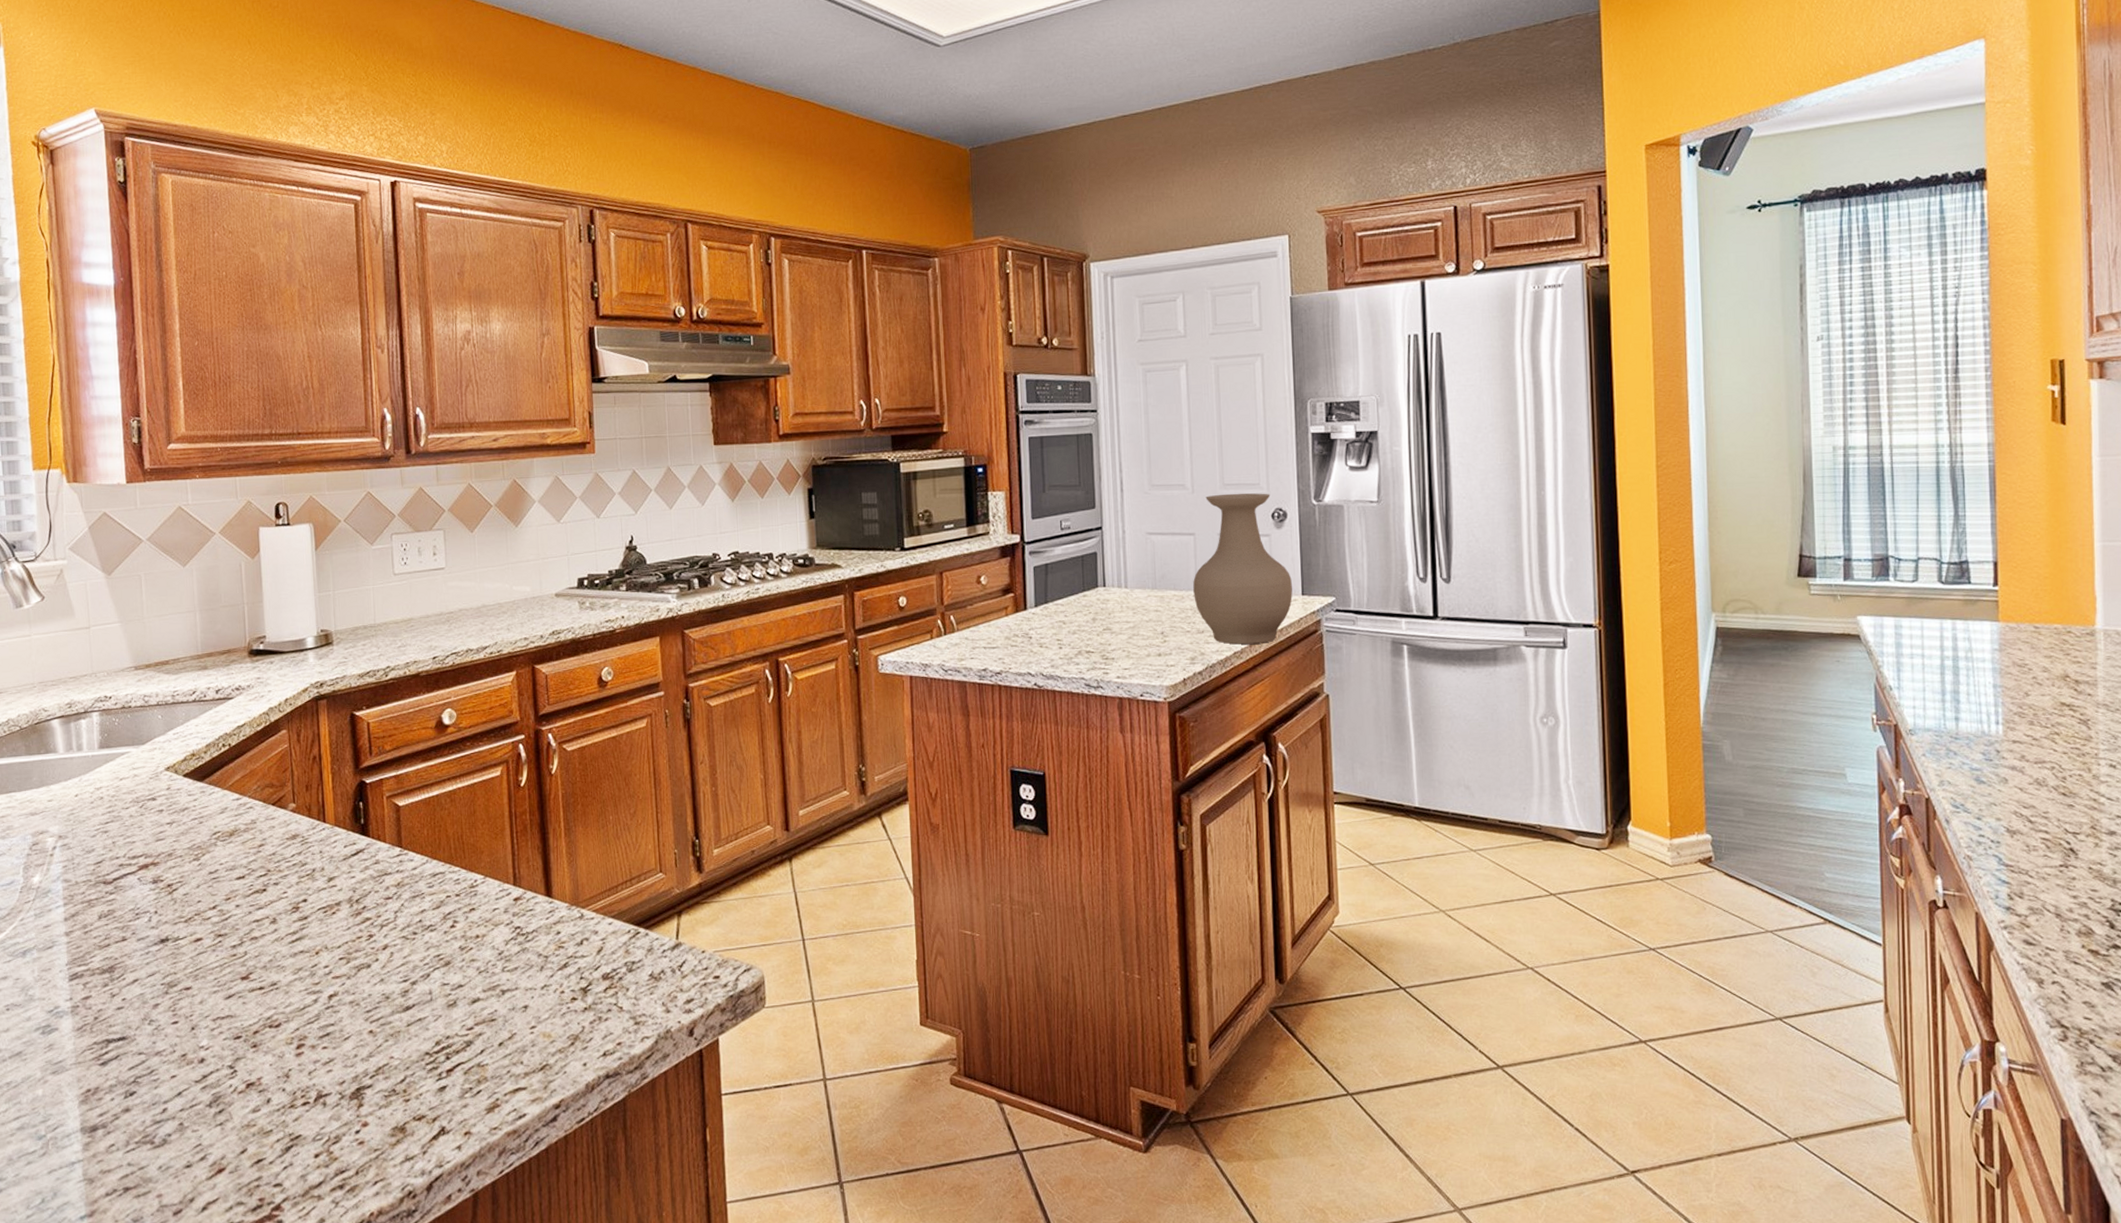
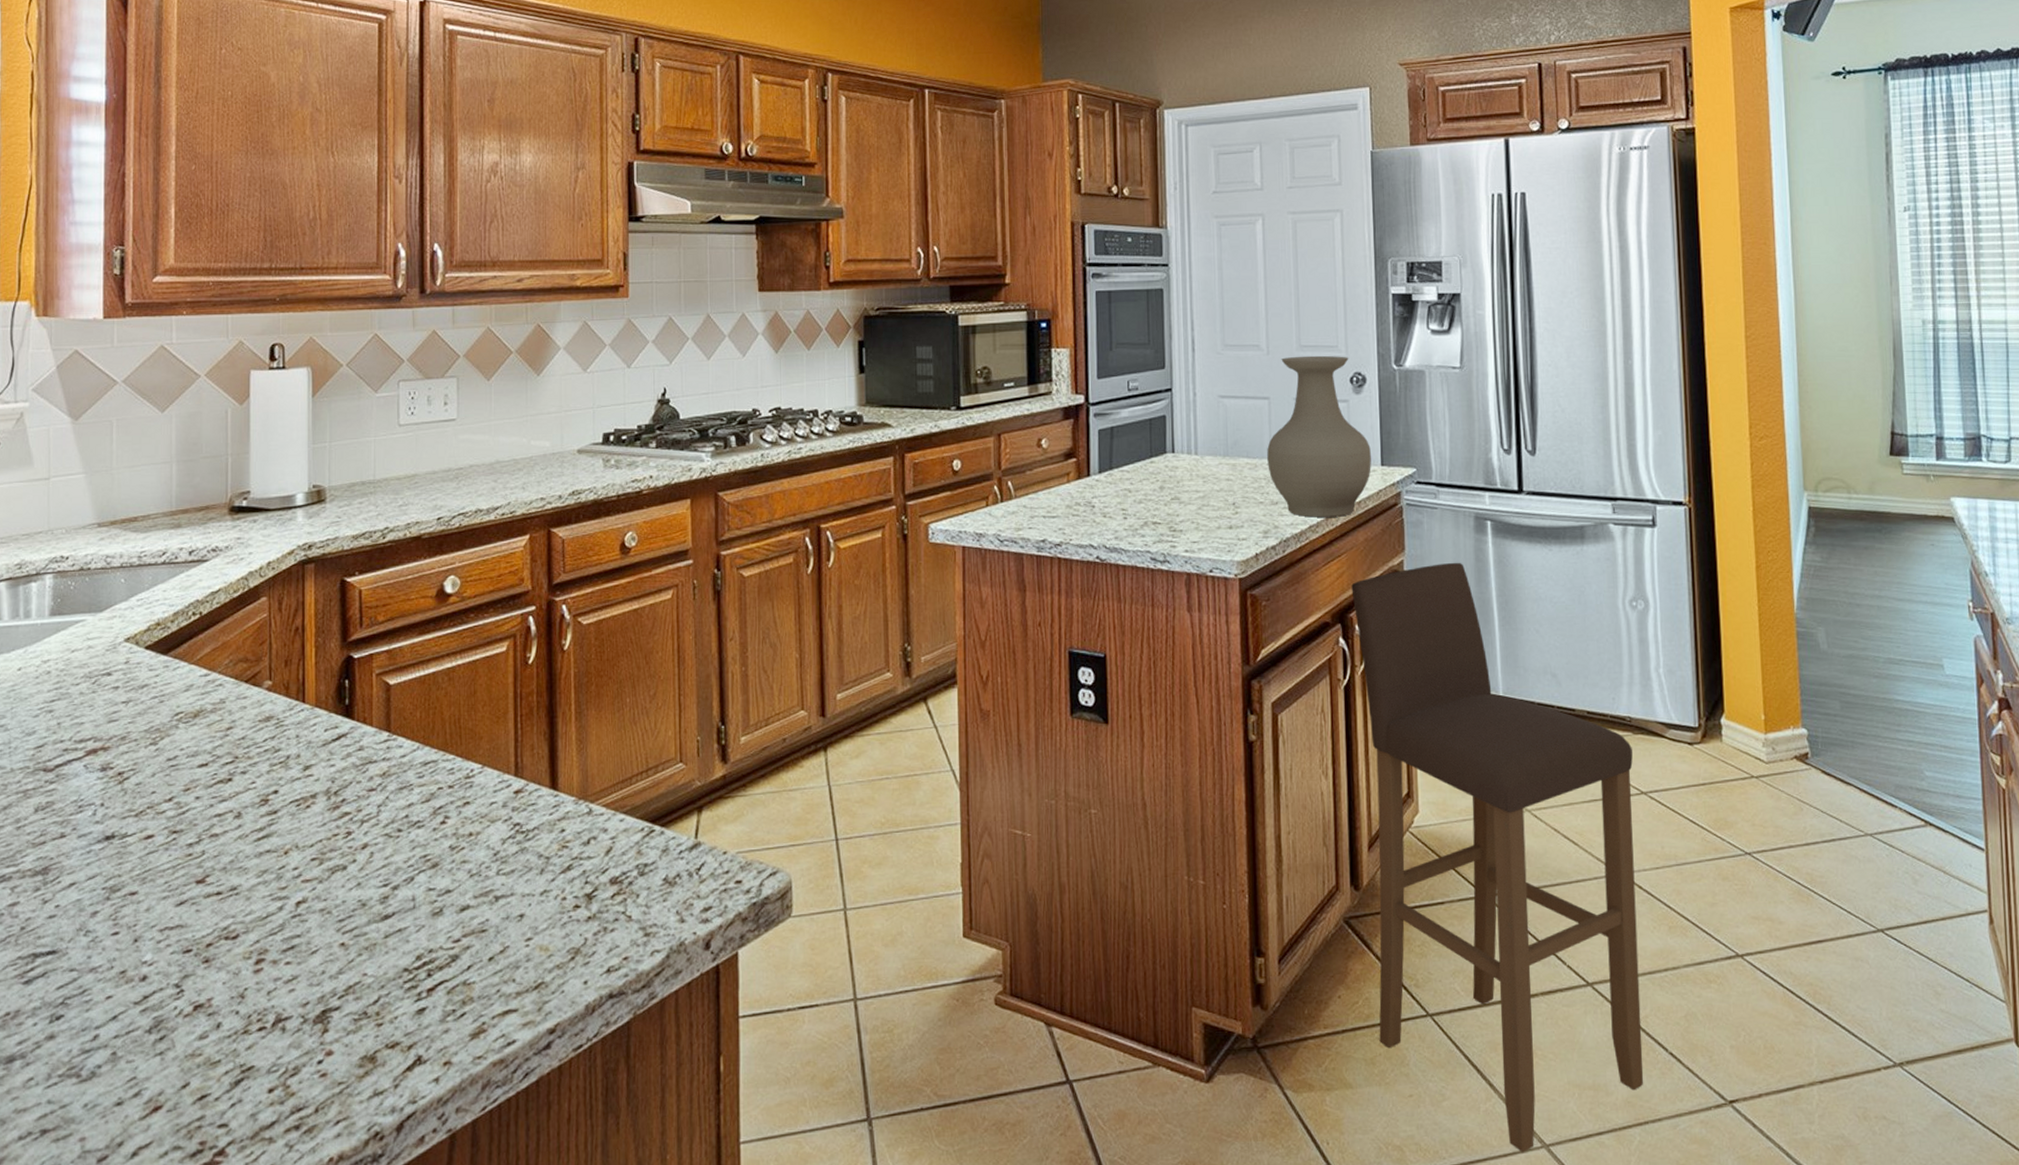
bar stool: none [1274,684,1551,1216] -> present [1351,562,1644,1153]

